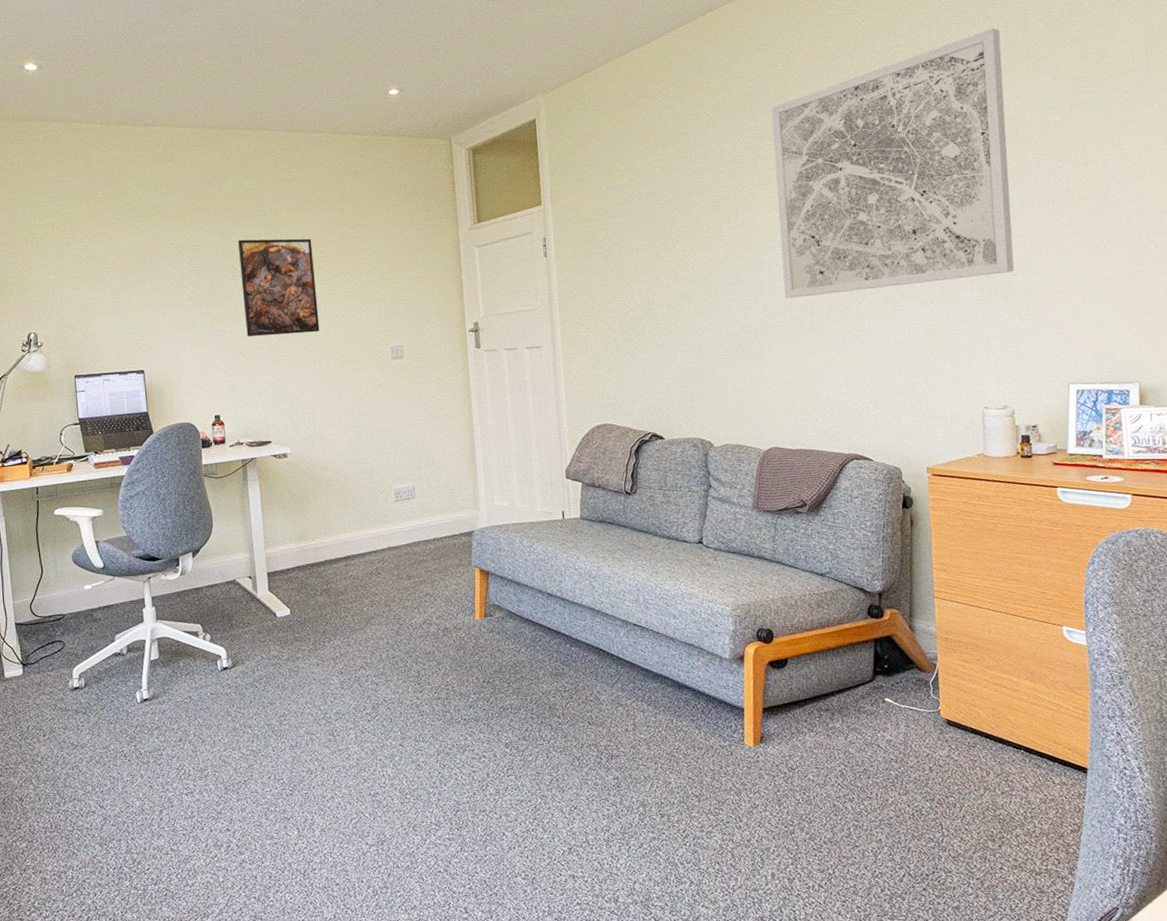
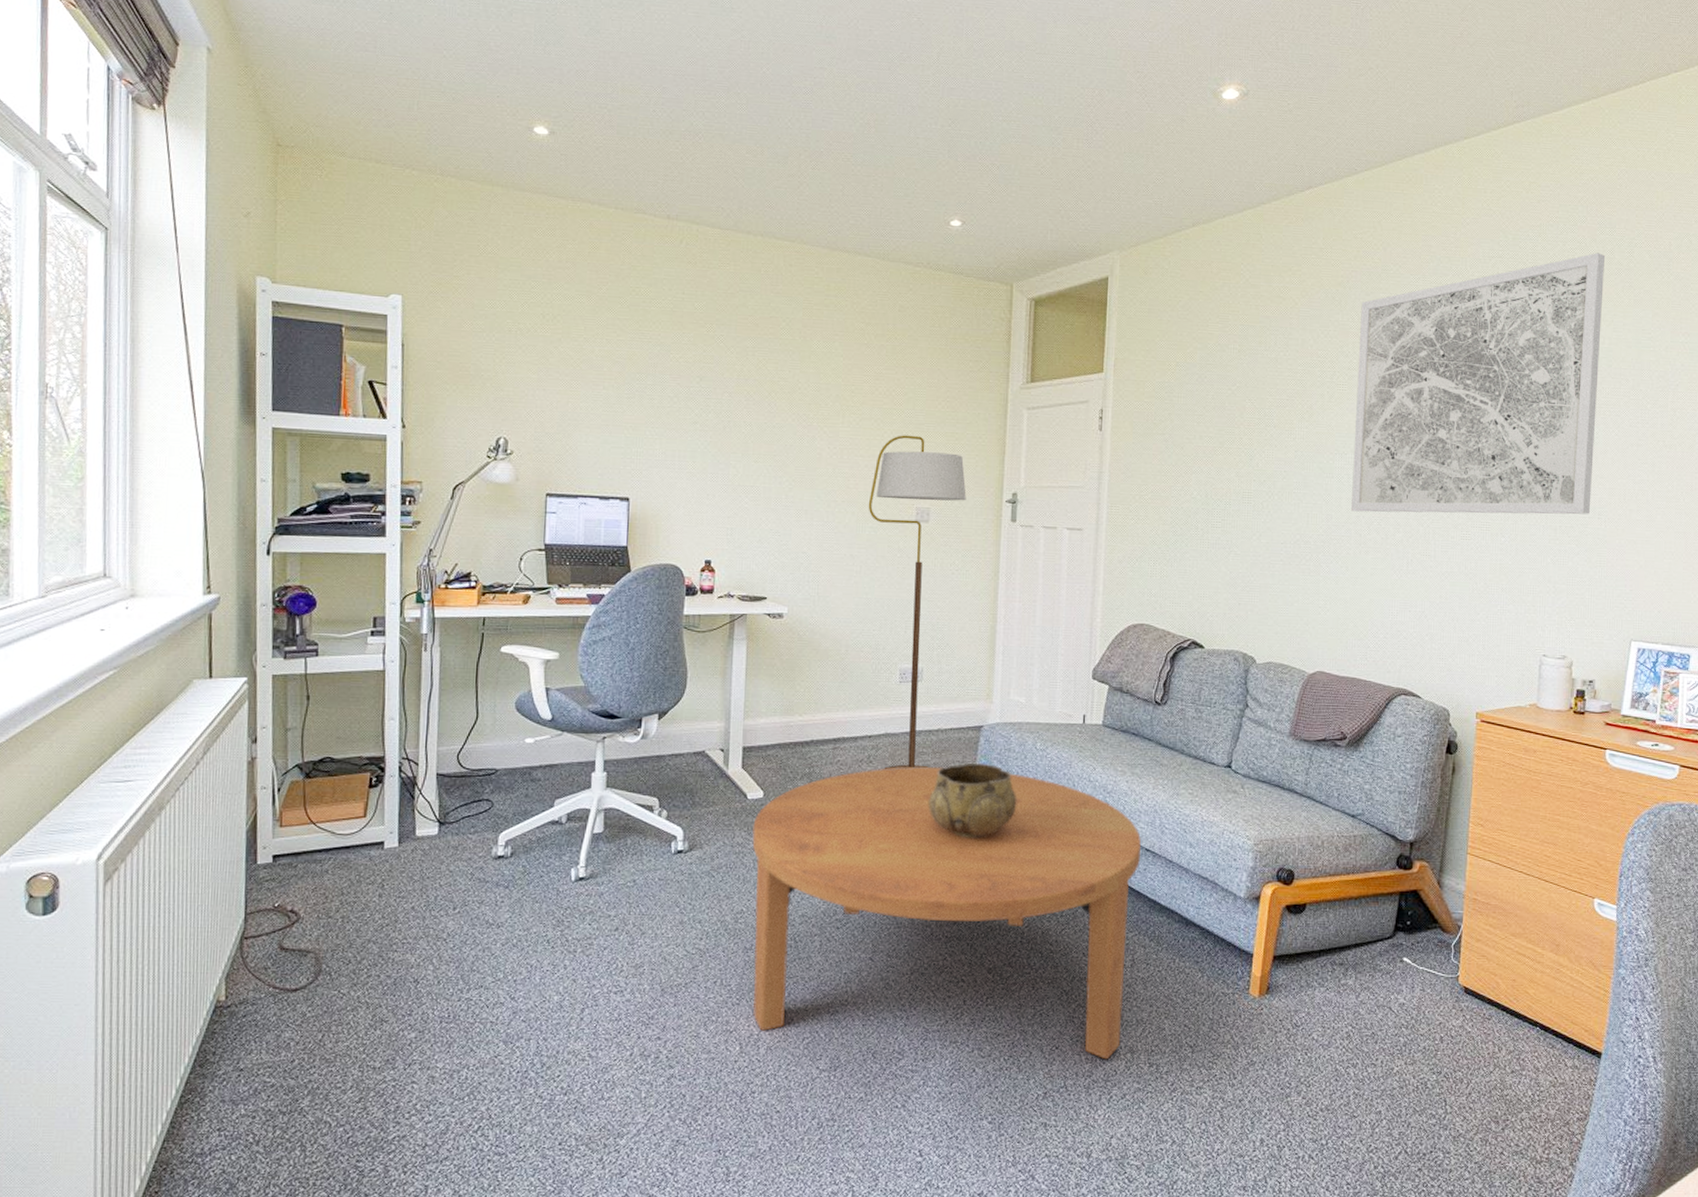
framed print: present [238,238,320,337] -> none [754,363,842,480]
coffee table: none [284,570,632,816] -> present [752,766,1141,1060]
floor lamp: none [348,283,434,580] -> present [868,435,966,770]
decorative bowl: none [434,563,513,631] -> present [928,762,1017,839]

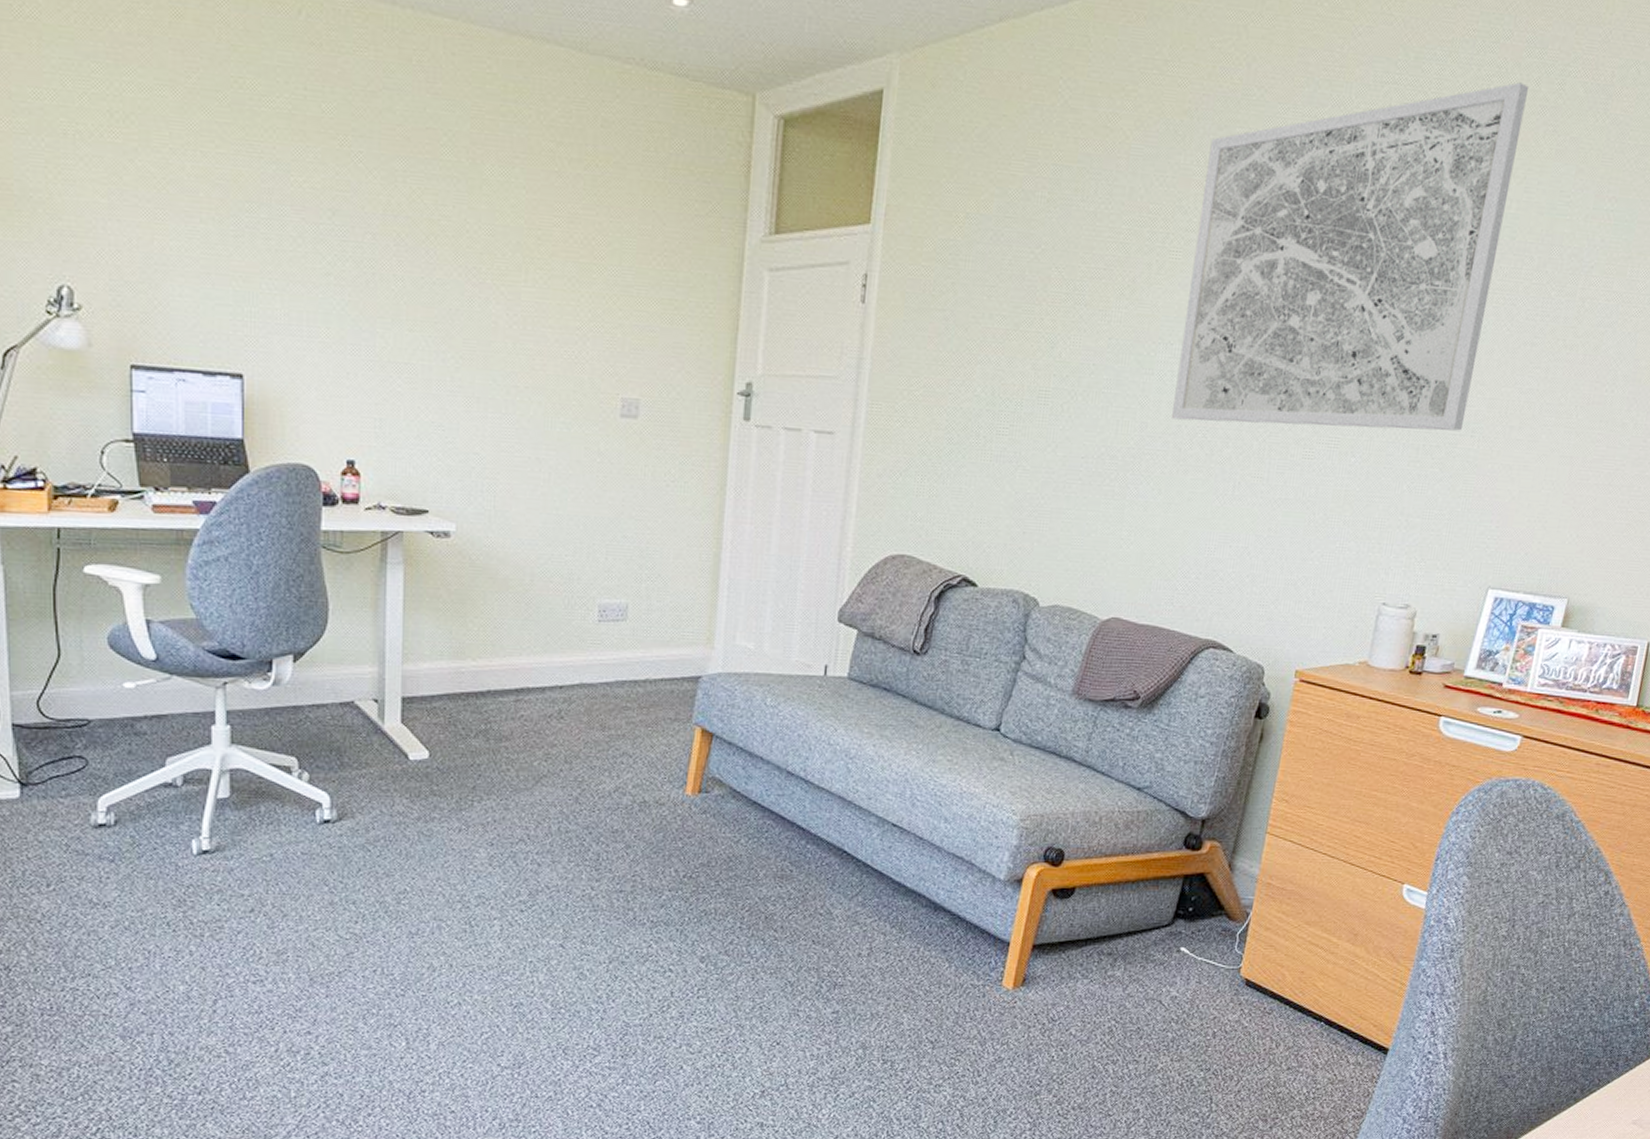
coffee table: present [752,766,1141,1060] -> none [416,724,887,1056]
floor lamp: present [868,435,966,770] -> none [559,300,687,728]
decorative bowl: present [928,762,1017,839] -> none [632,720,741,810]

